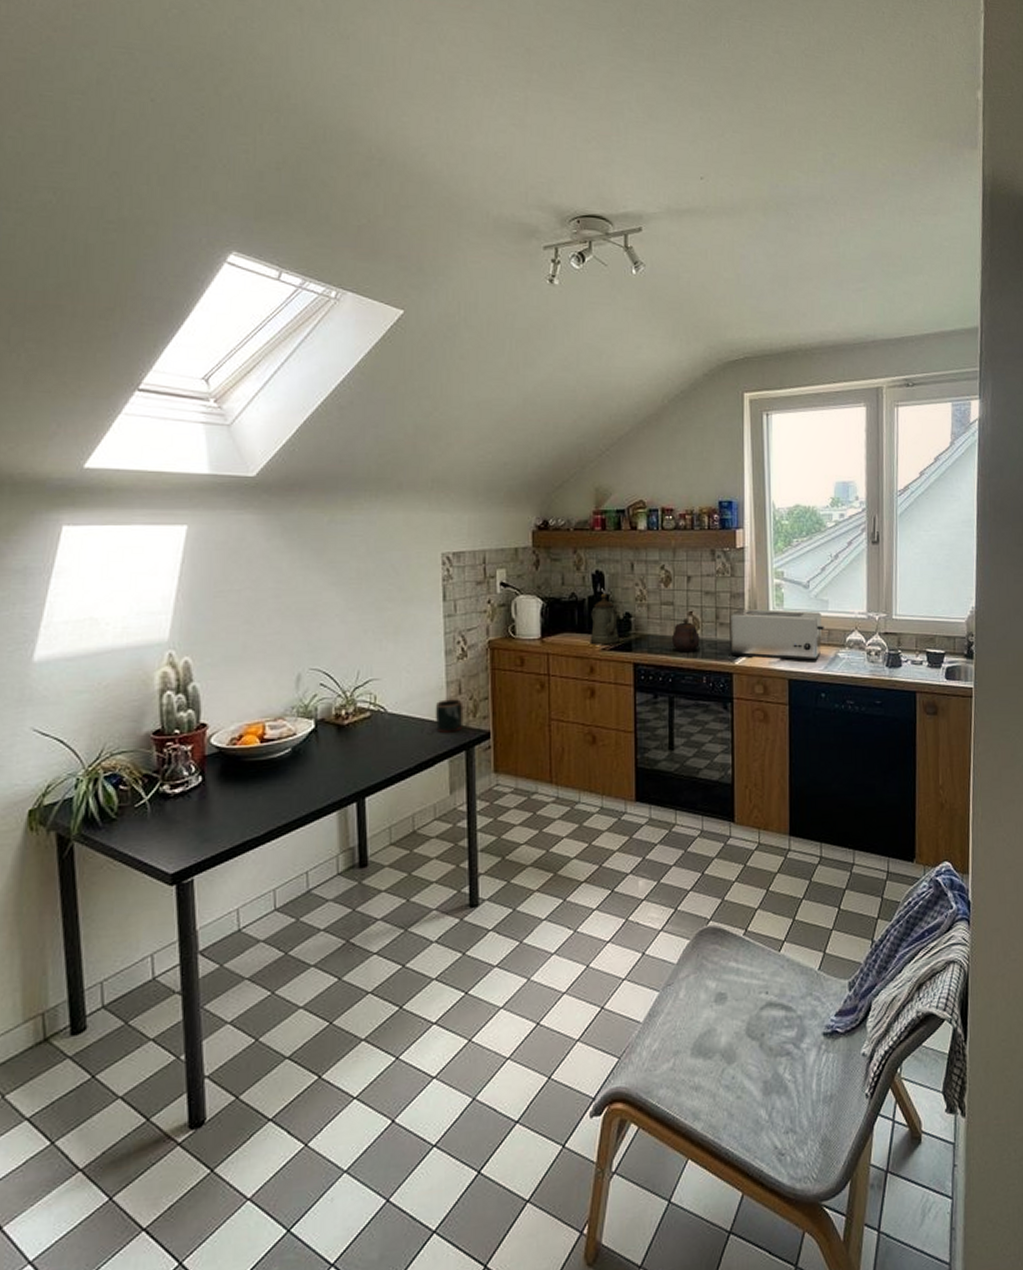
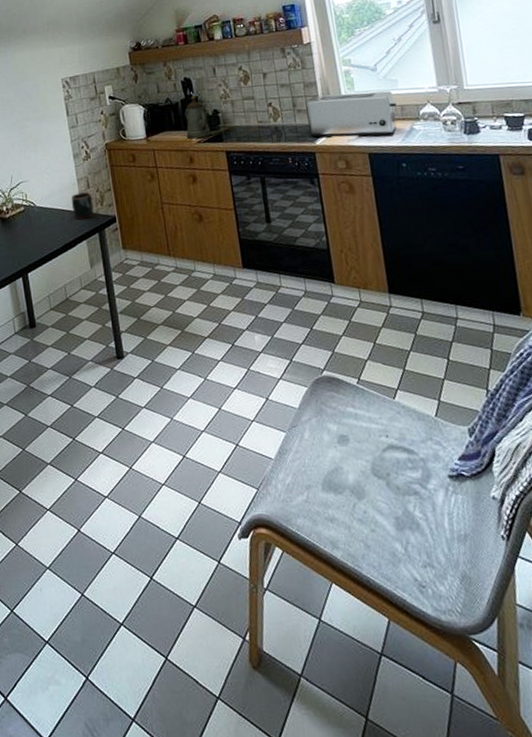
teapot: present [672,619,700,653] -> none [256,109,282,139]

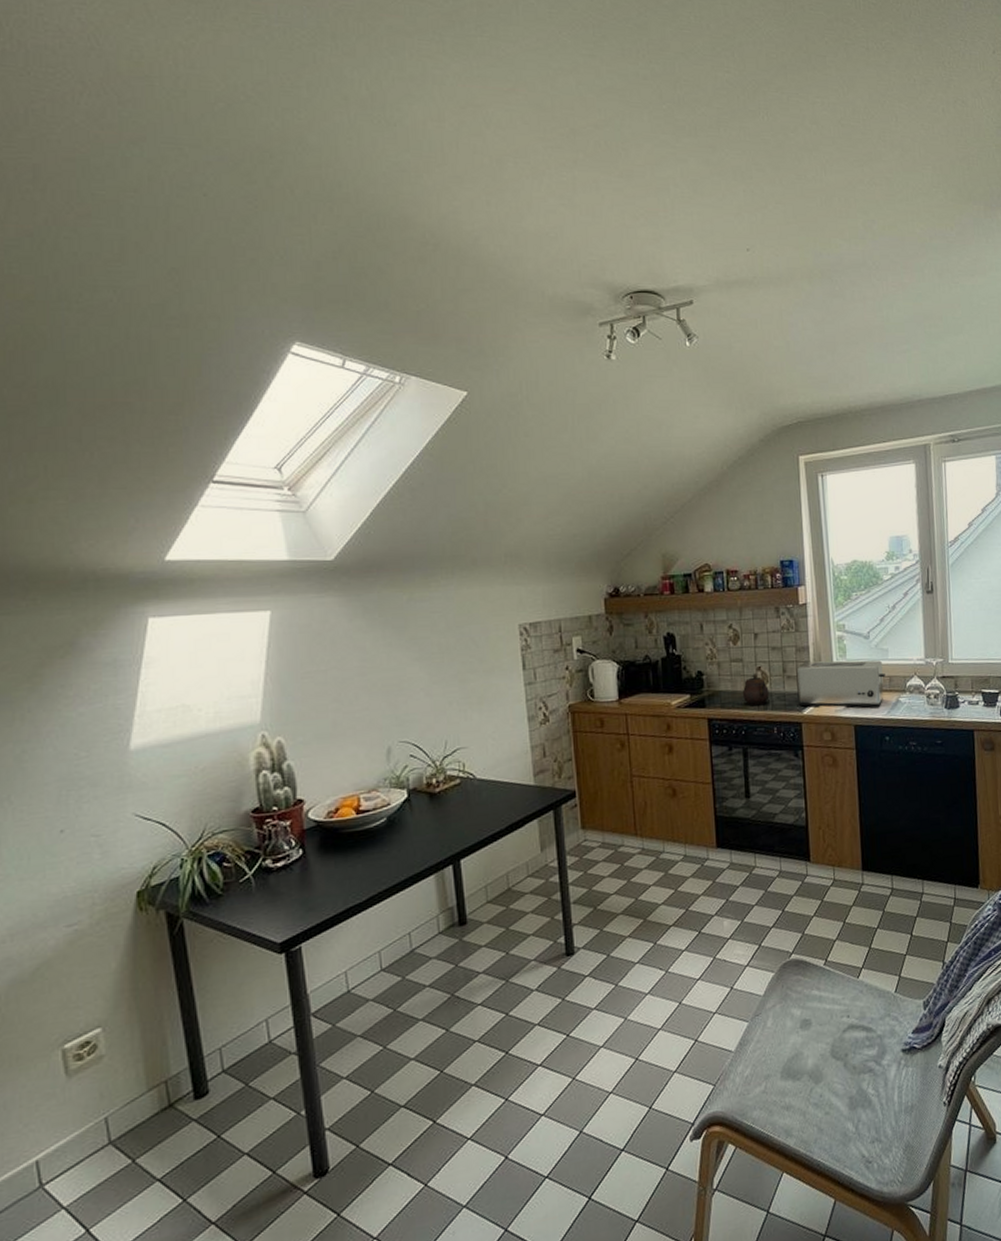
mug: present [71,192,94,220] -> none [521,762,550,795]
coffee pot: present [184,95,212,139] -> none [665,653,693,704]
teapot: none [256,109,282,139] -> present [743,674,769,706]

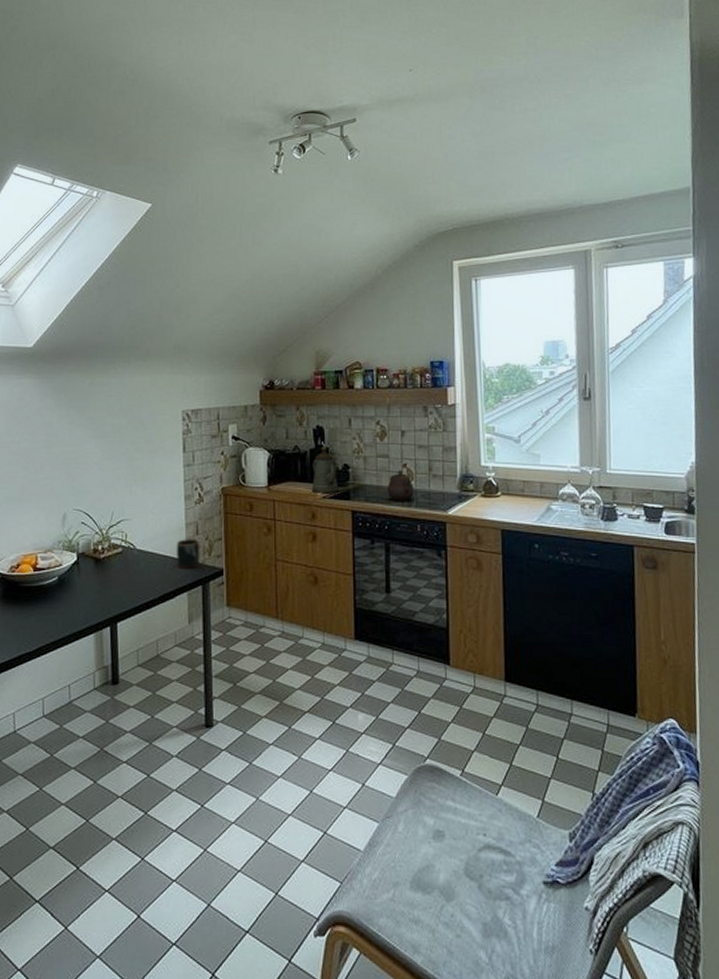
mug: none [521,762,550,795] -> present [176,539,200,568]
coffee pot: none [665,653,693,704] -> present [311,446,339,494]
toaster: present [796,660,885,708] -> none [442,461,536,514]

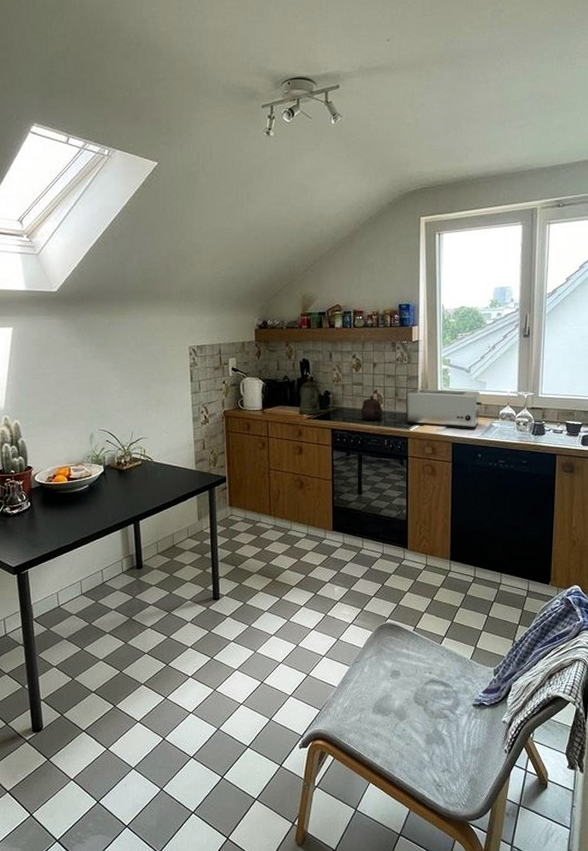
mug: present [176,539,200,568] -> none [186,453,207,477]
toaster: none [442,461,536,514] -> present [406,388,482,430]

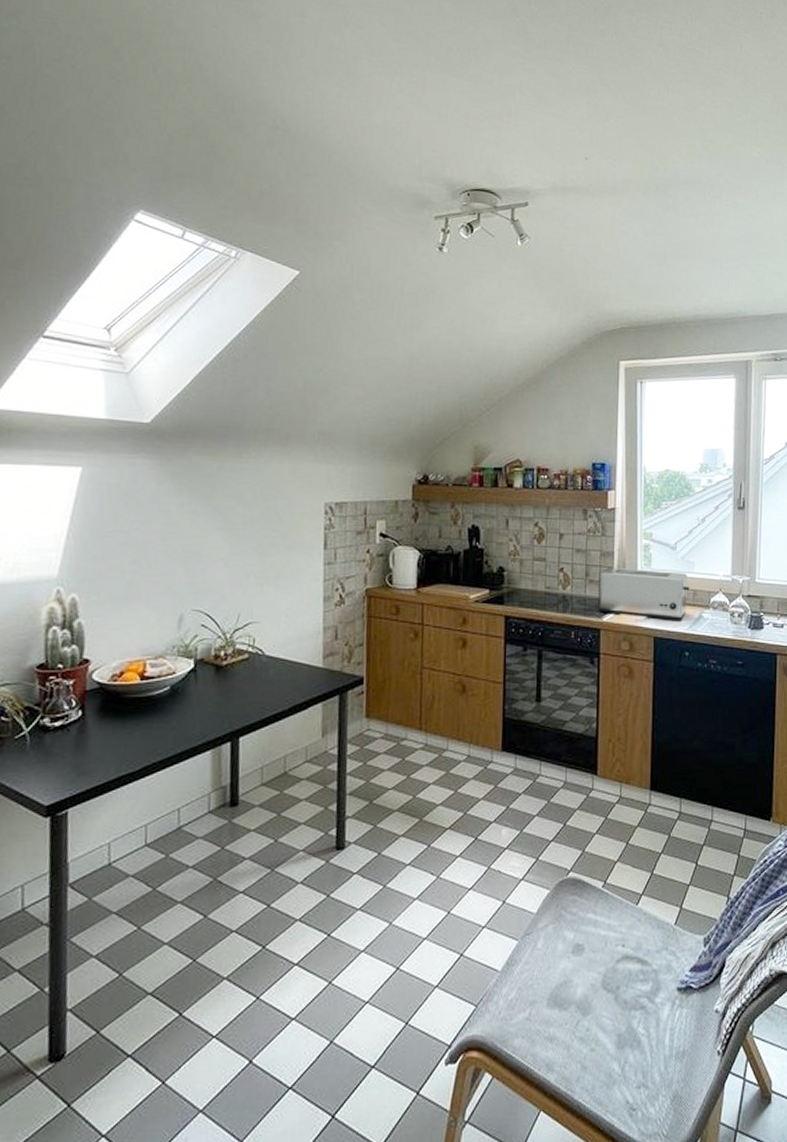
coffee pot: present [298,376,321,415] -> none [463,547,492,598]
teapot: present [361,396,383,422] -> none [543,575,570,608]

